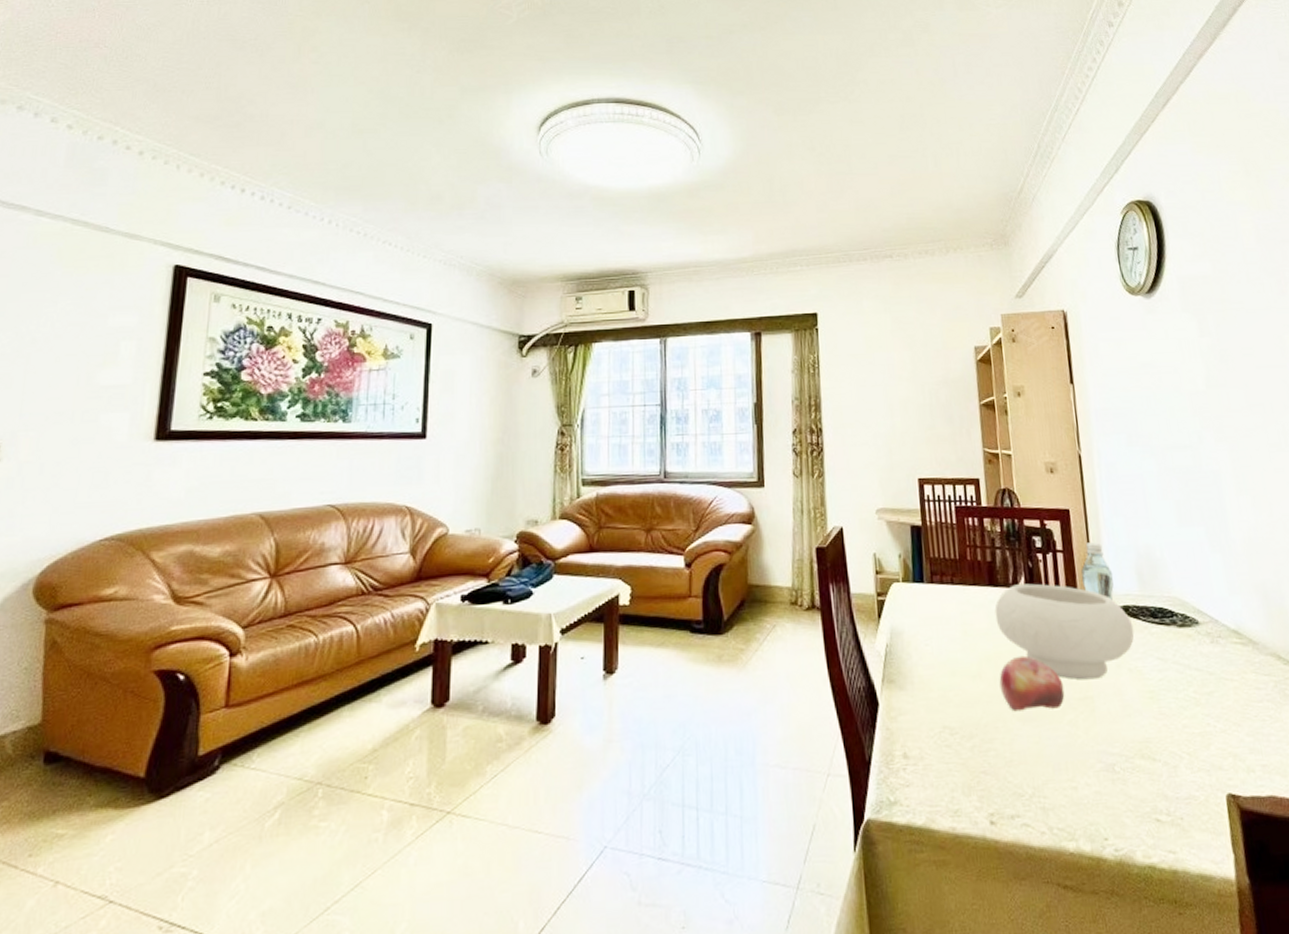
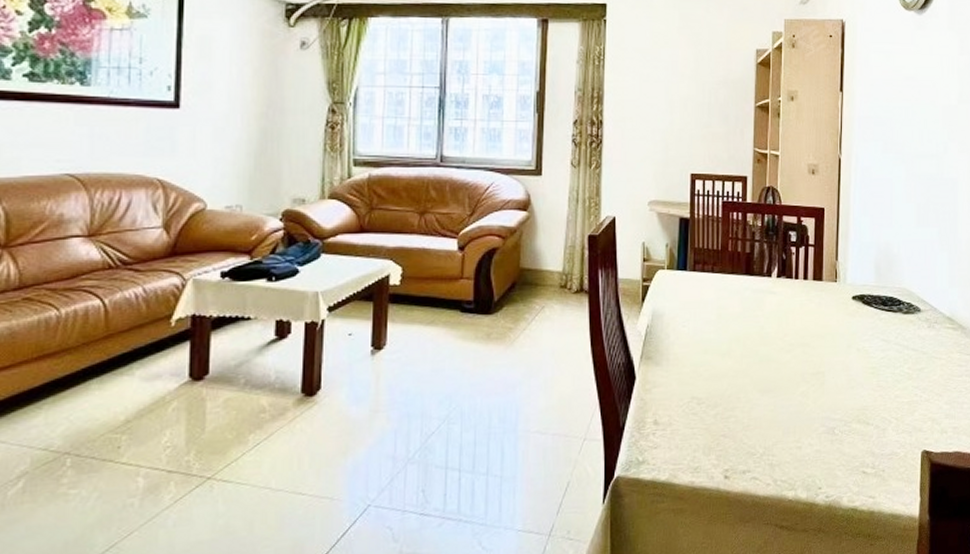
bowl: present [994,583,1135,680] -> none [748,273,866,358]
fruit: present [999,655,1065,712] -> none [745,336,801,385]
bottle: present [1081,542,1114,601] -> none [828,238,855,291]

